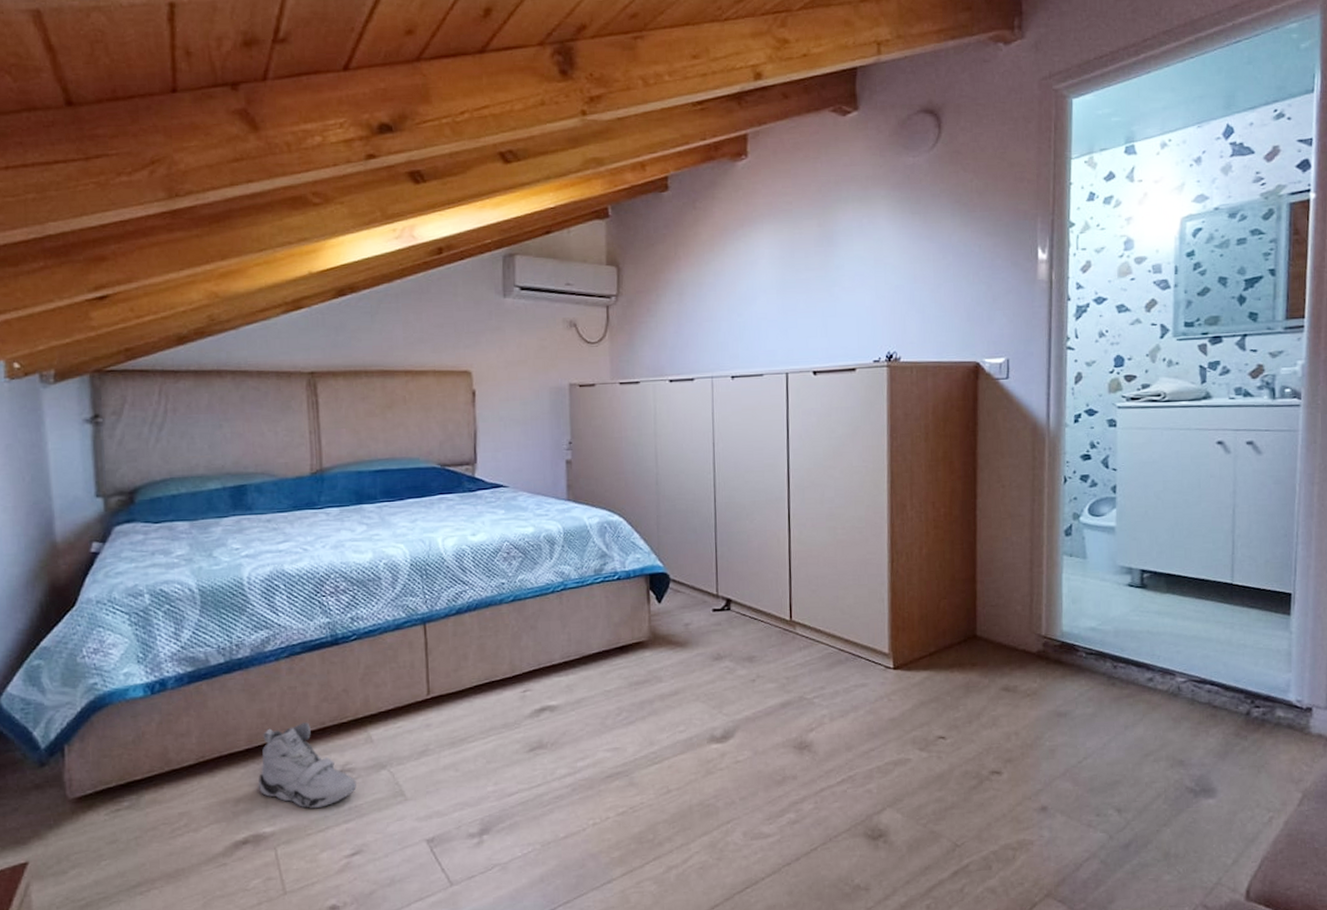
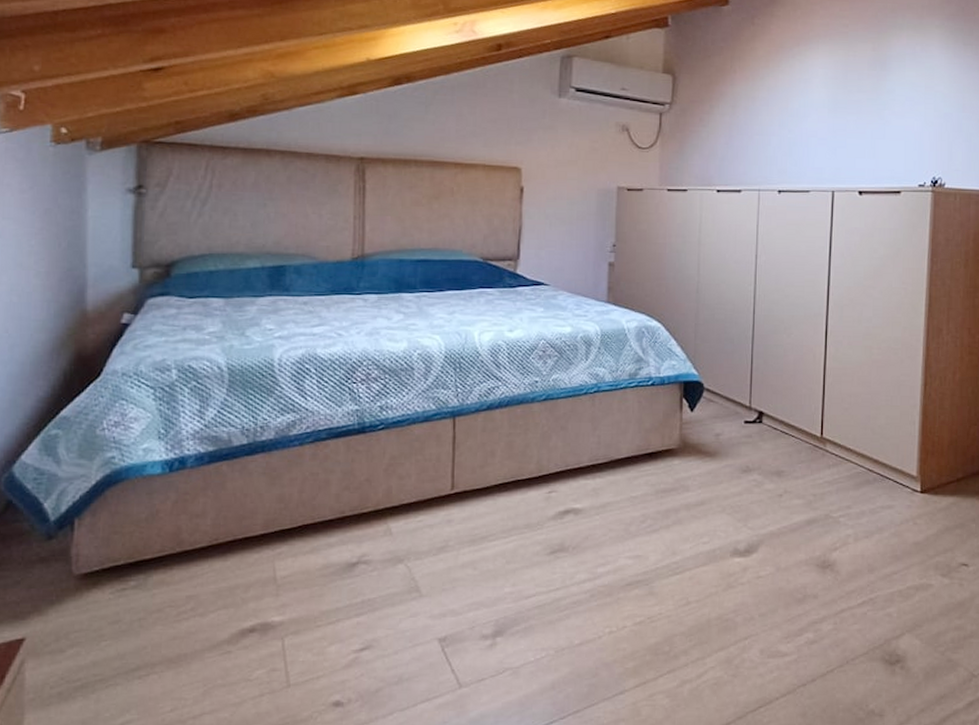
sneaker: present [257,722,356,809] -> none [270,510,372,600]

